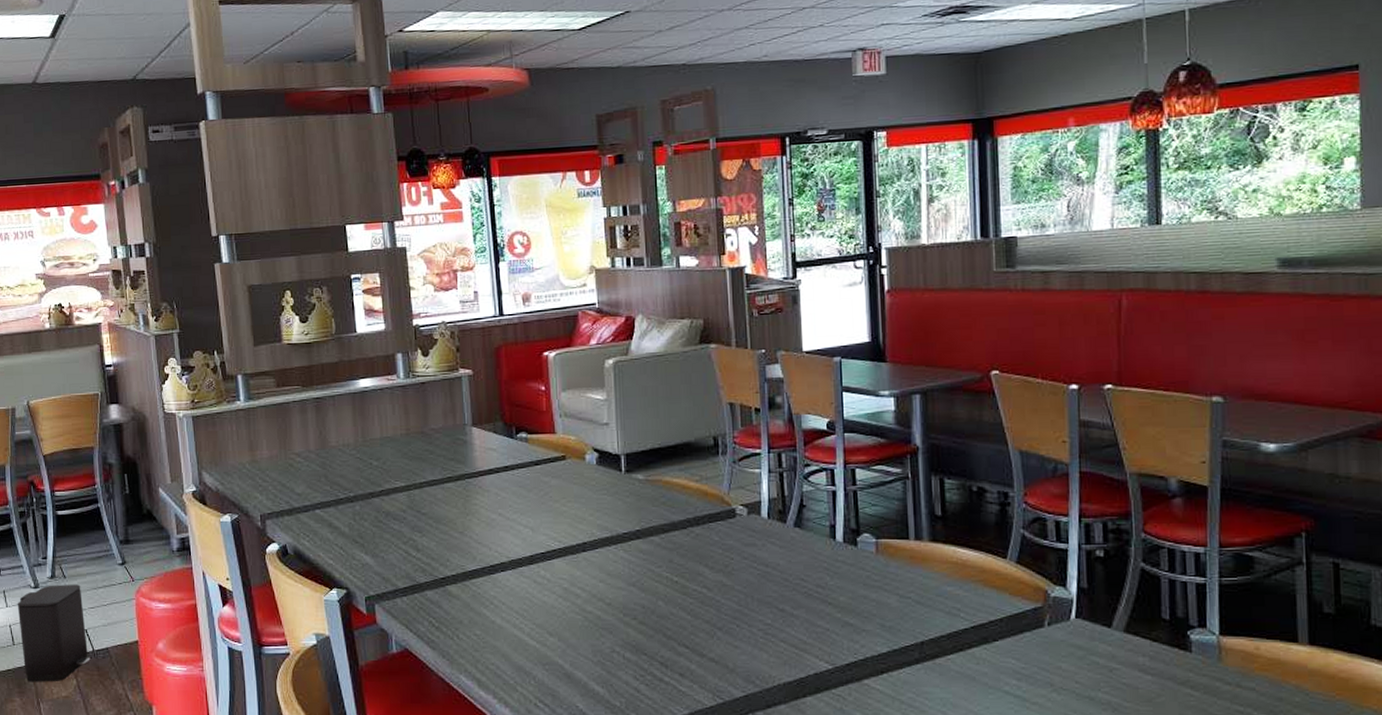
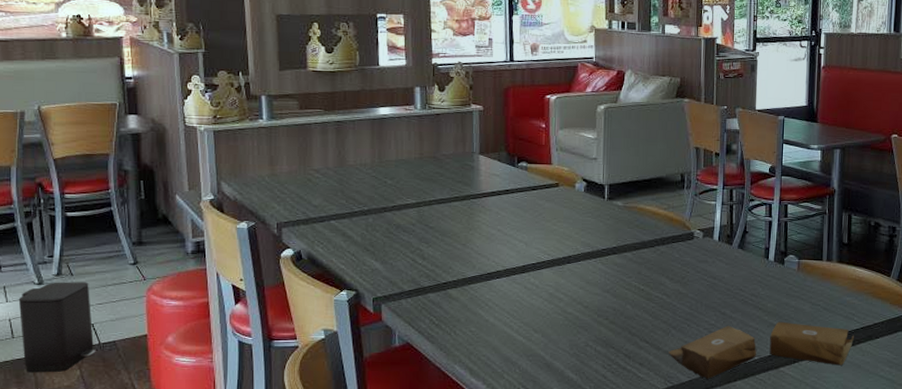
paper bag: none [715,620,963,694] -> present [668,321,855,379]

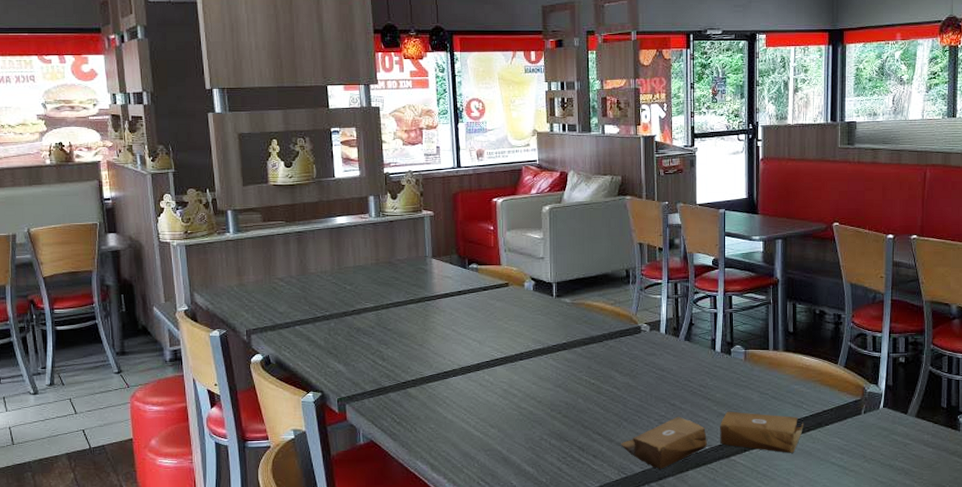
pedal bin: present [18,282,96,373] -> none [16,391,87,477]

